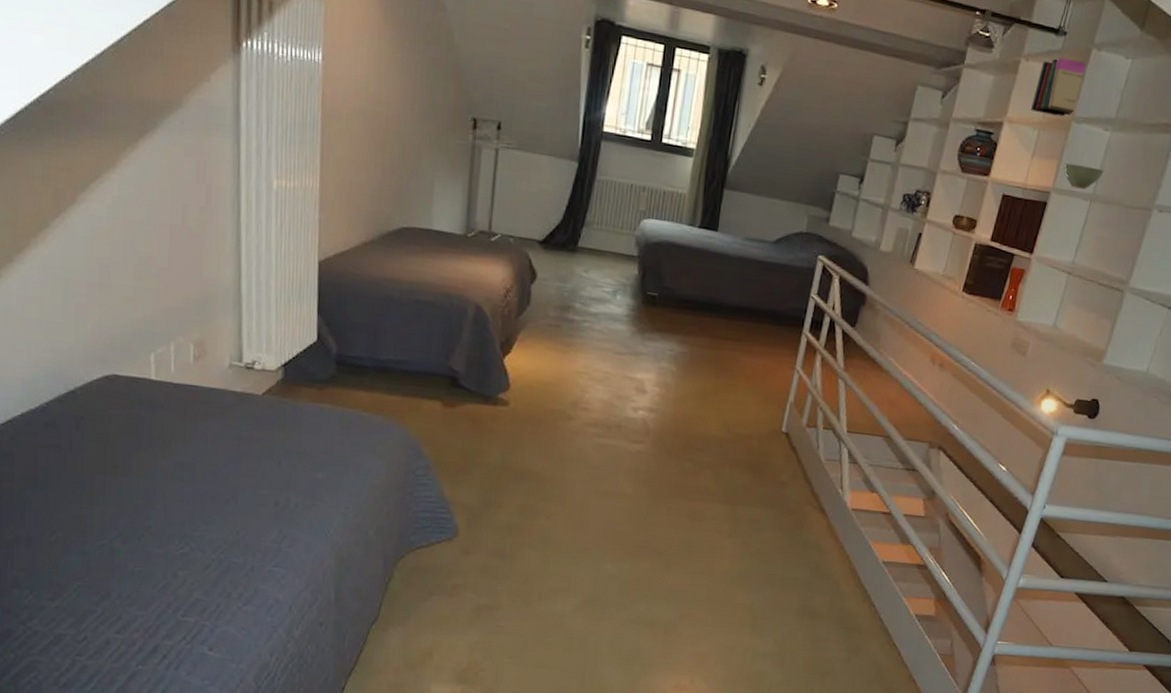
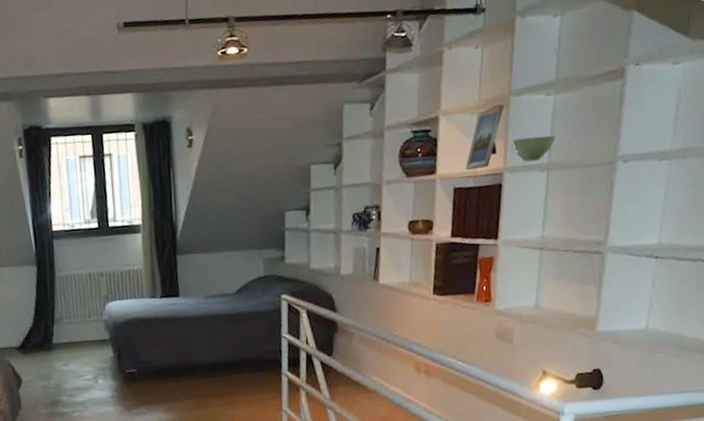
picture frame: none [1017,127,1065,183] -> present [465,104,504,171]
books: present [1030,57,1088,117] -> none [463,33,515,97]

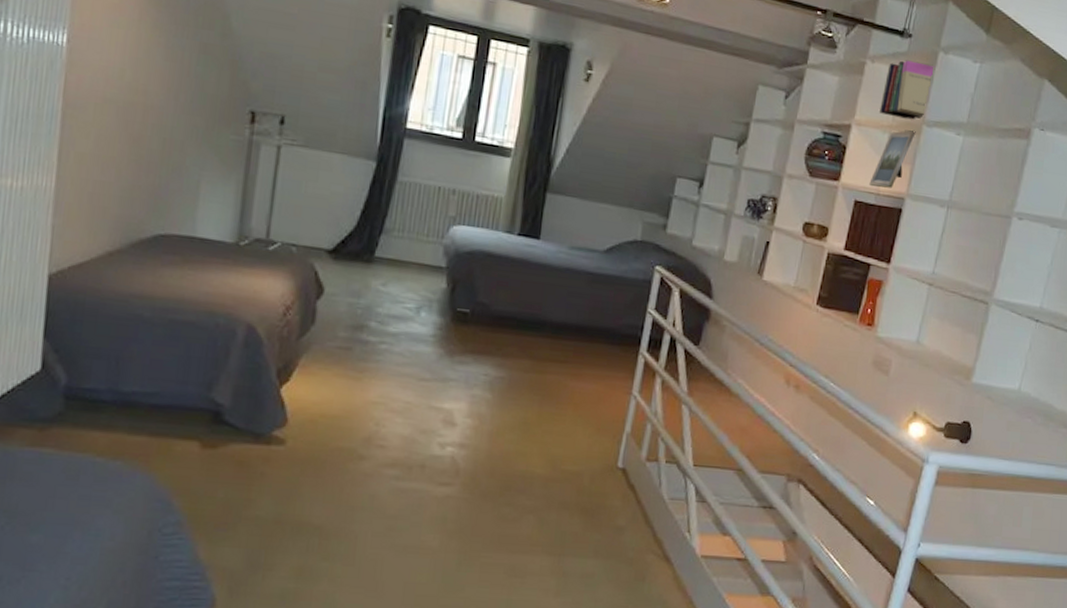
books: none [463,33,515,97] -> present [878,60,936,120]
bowl: present [511,136,555,162] -> none [917,168,959,196]

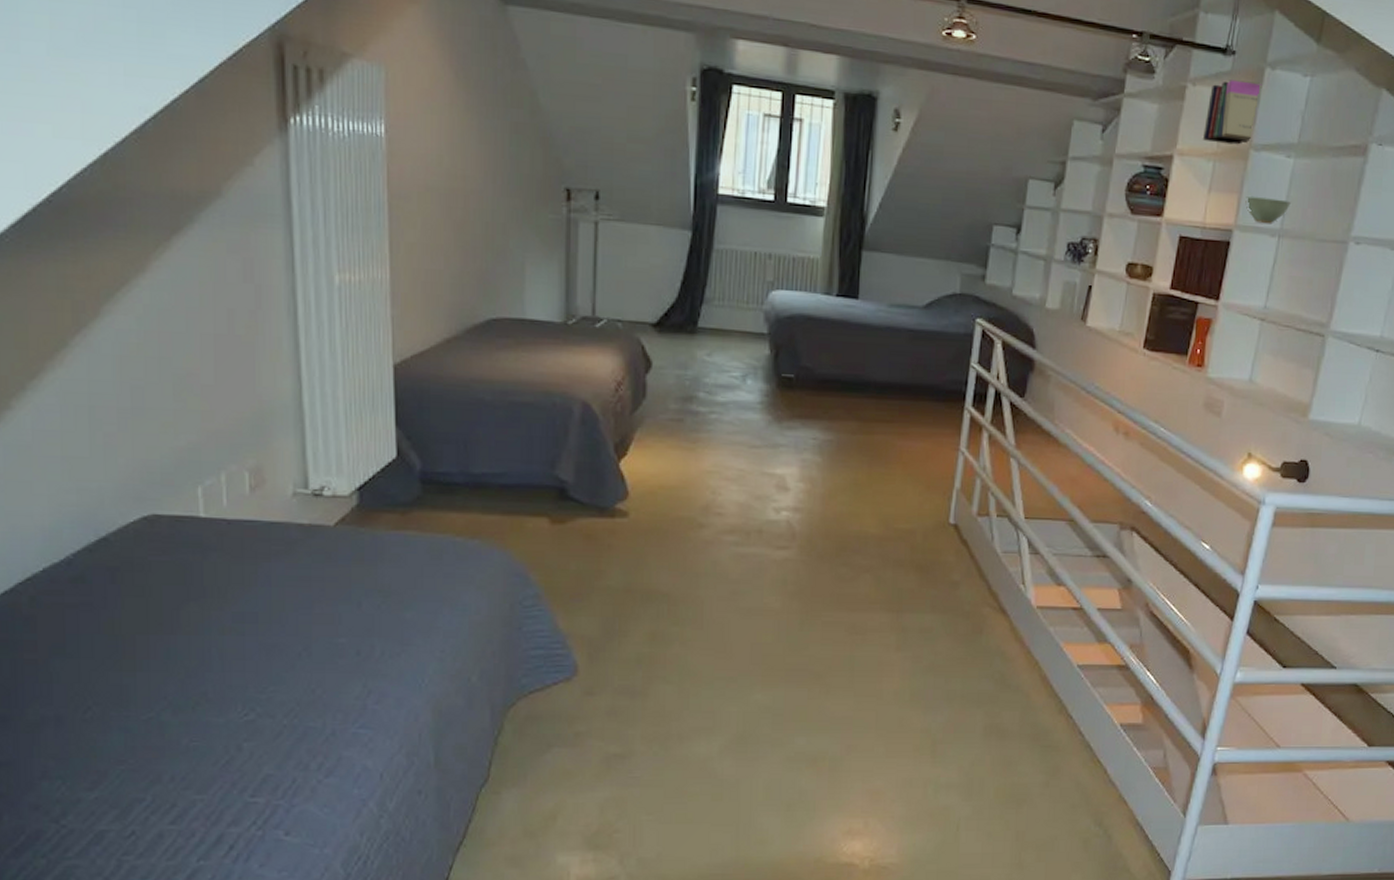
picture frame: present [869,130,916,188] -> none [1194,156,1243,221]
bowl: none [917,168,959,196] -> present [1245,196,1291,224]

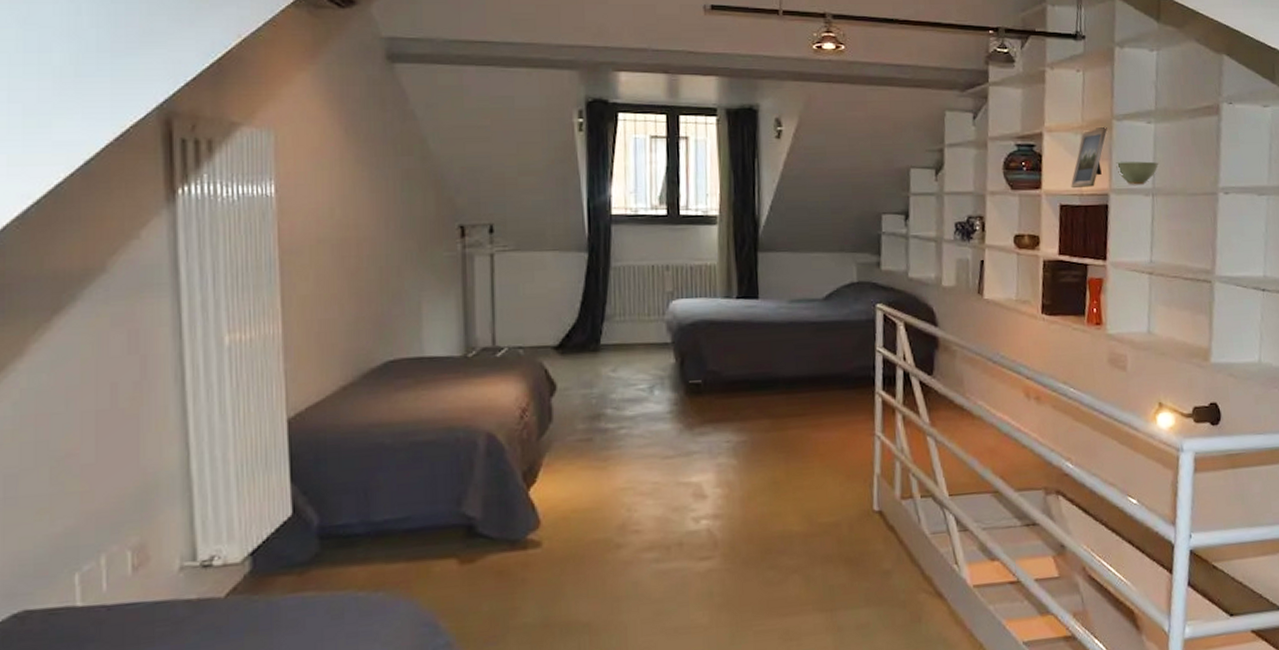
picture frame: none [1194,156,1243,221] -> present [1071,127,1107,189]
books: present [1202,80,1262,145] -> none [1067,61,1114,118]

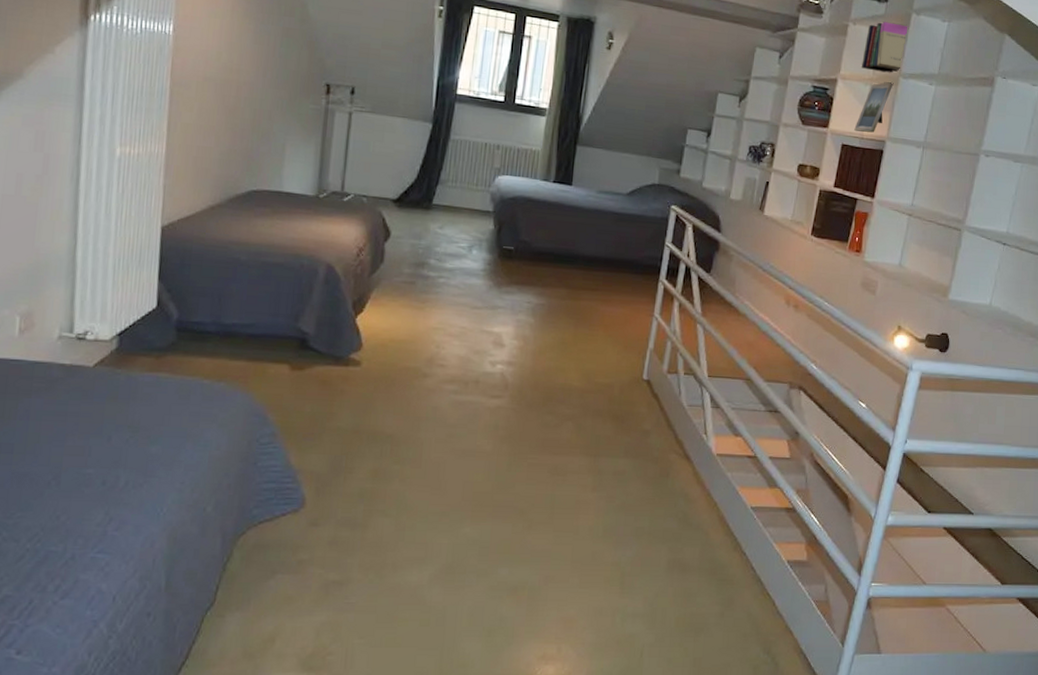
books: none [1067,61,1114,118] -> present [861,21,909,73]
bowl: present [1116,161,1158,185] -> none [896,114,933,138]

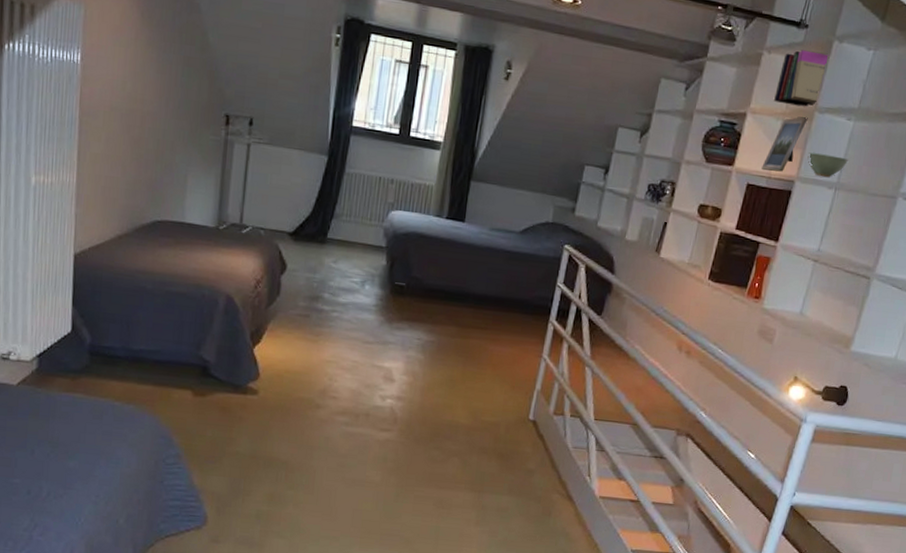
bowl: none [896,114,933,138] -> present [807,152,848,178]

